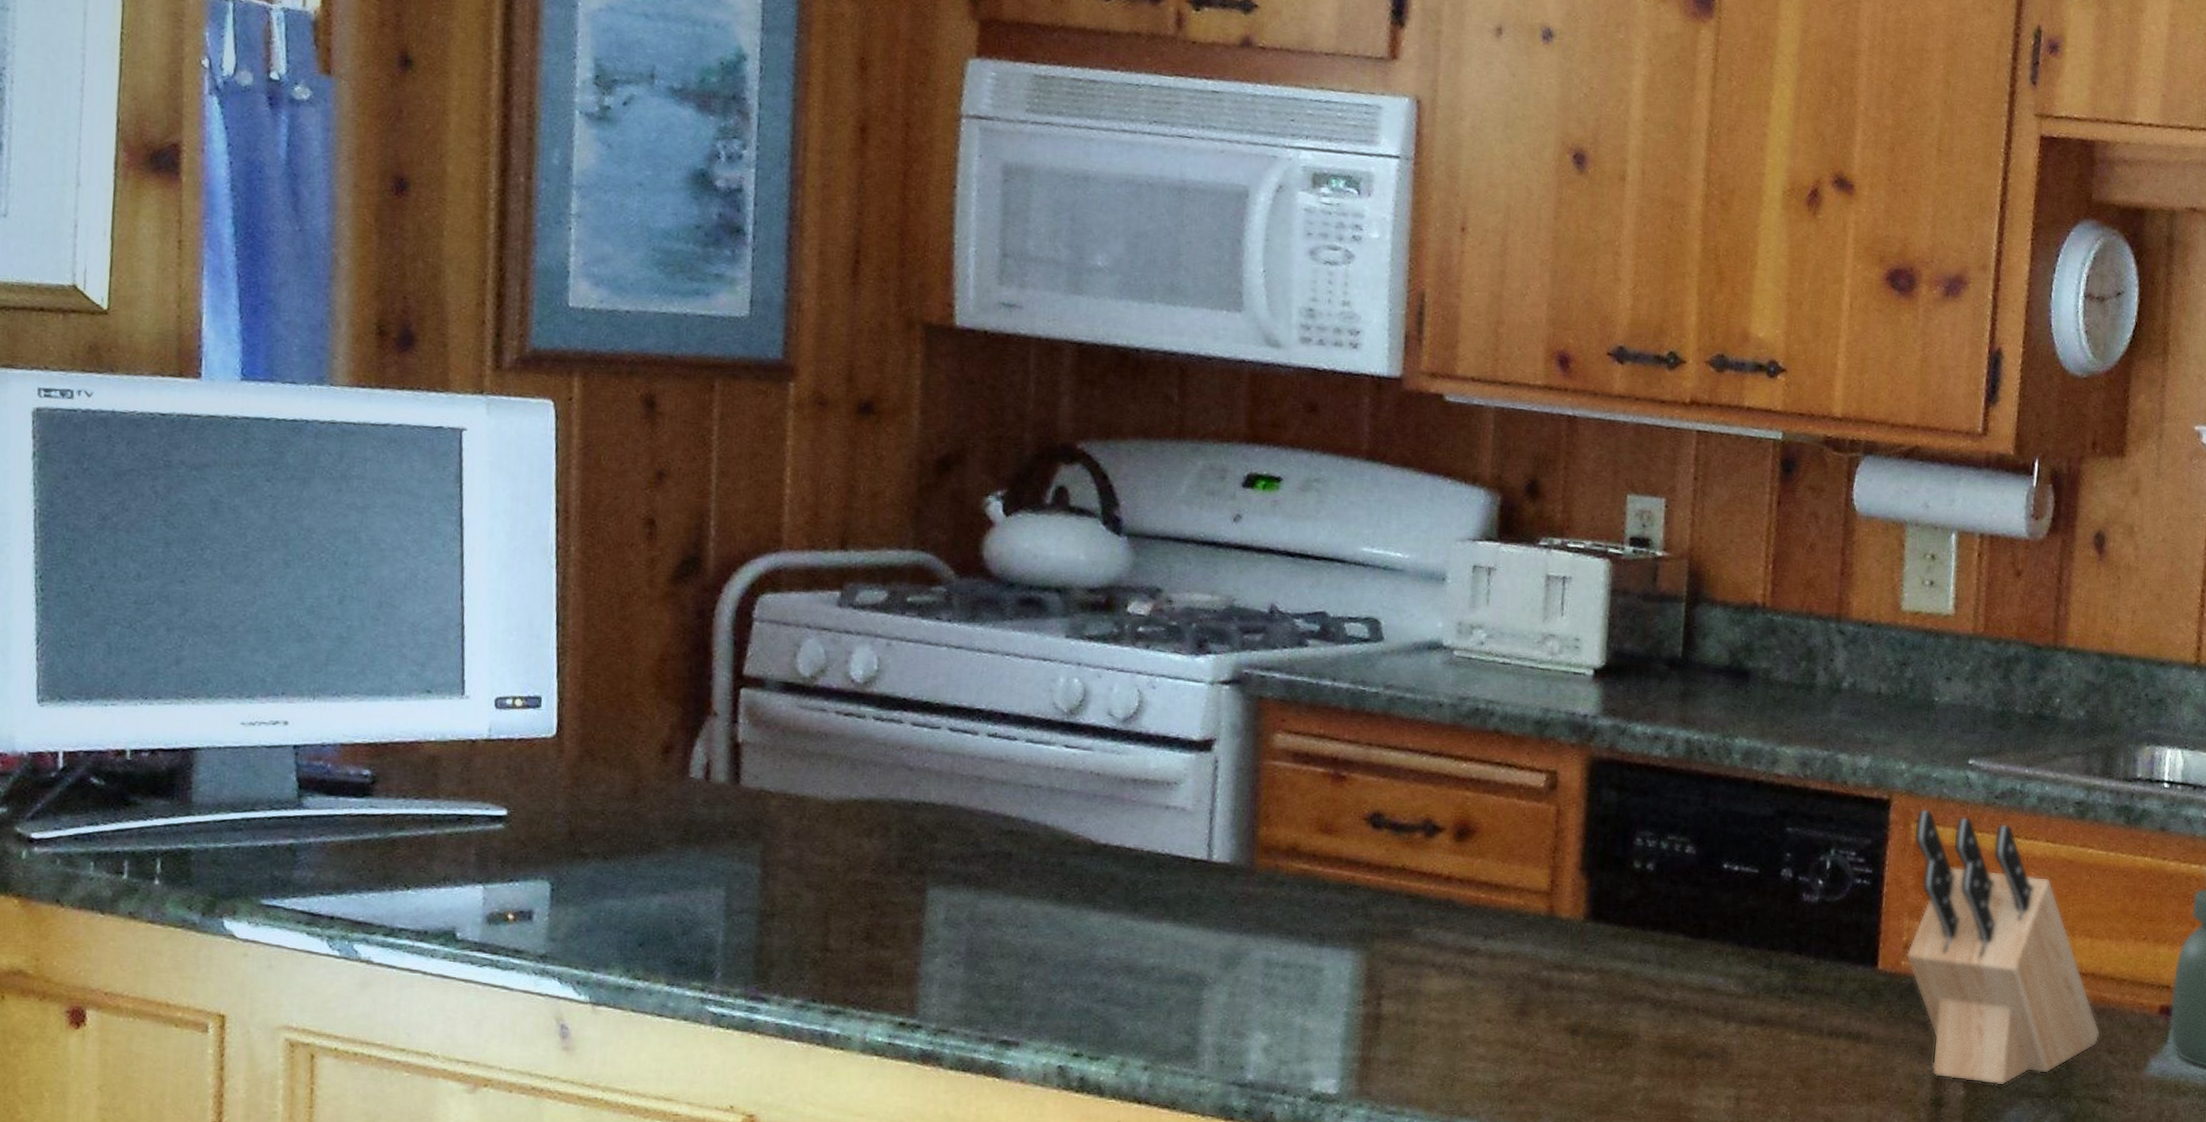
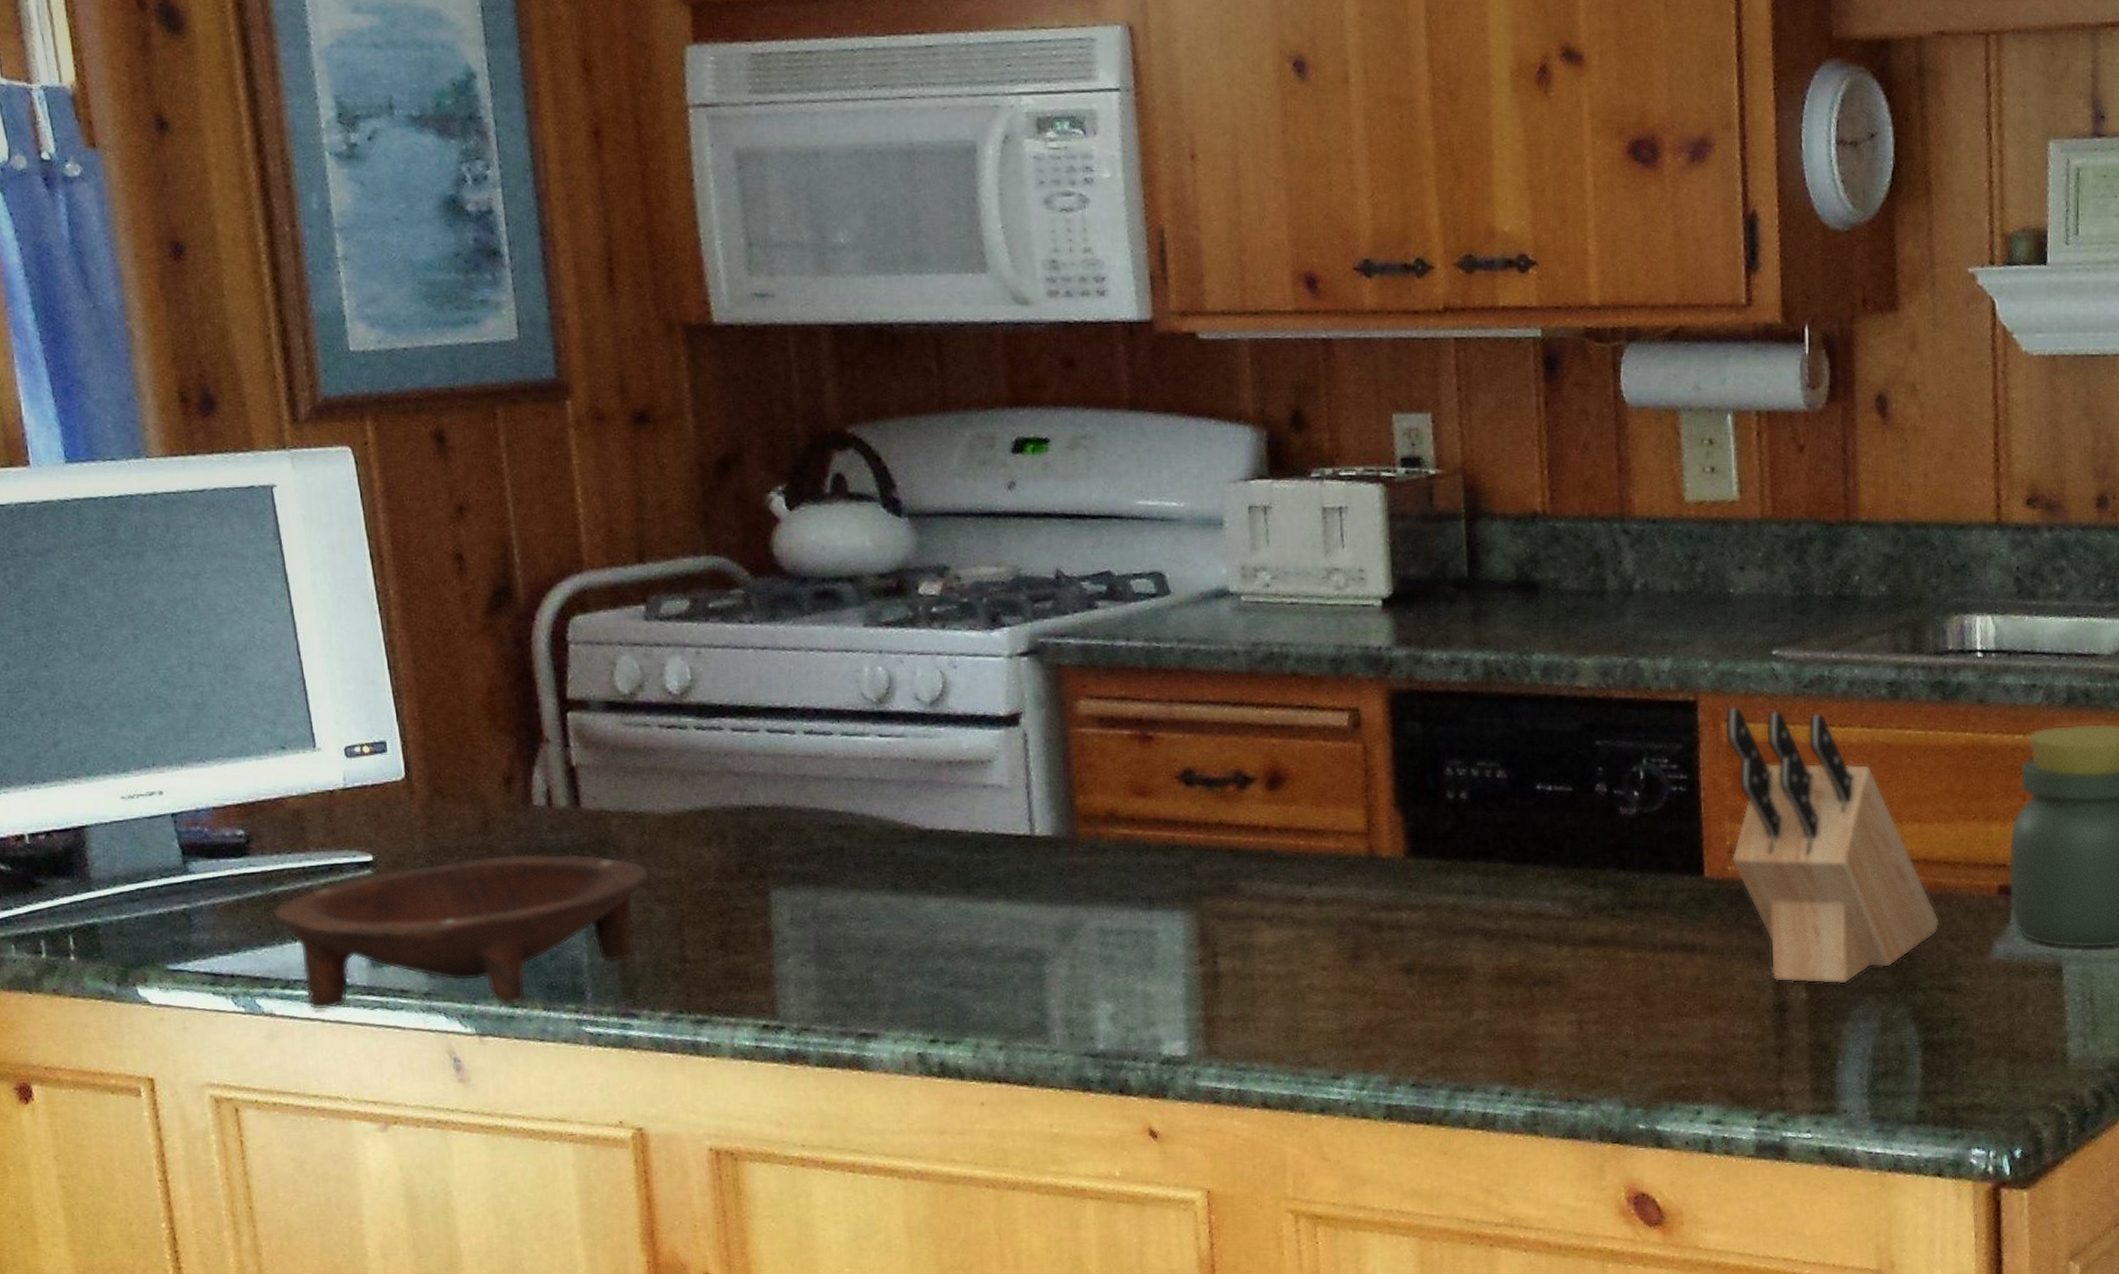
bowl: none [387,823,803,977] -> present [272,853,650,1010]

